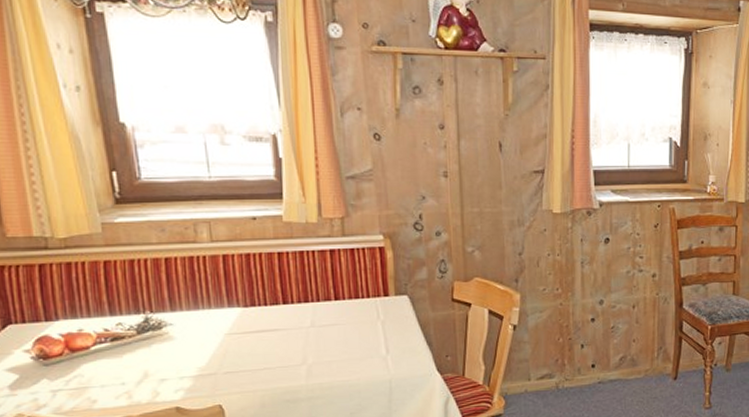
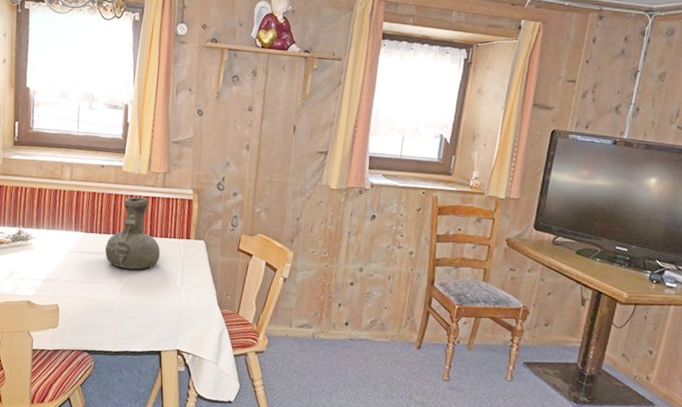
vase: none [275,252,352,345] -> present [105,196,160,270]

